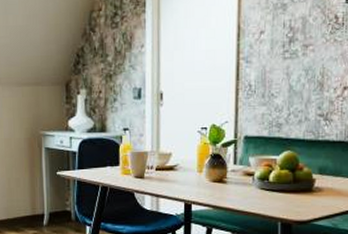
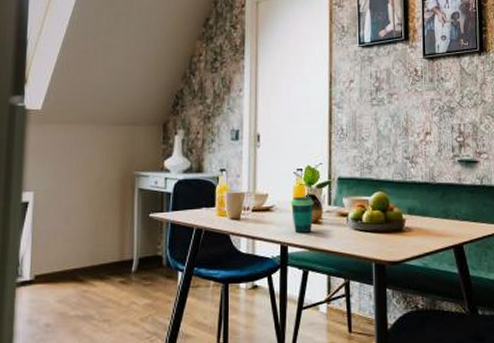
cup: none [194,156,219,192] -> present [290,197,314,233]

